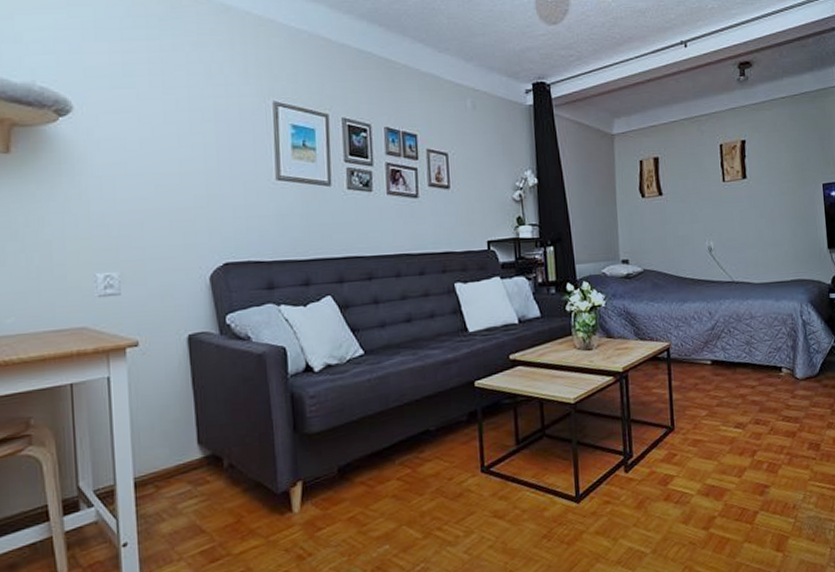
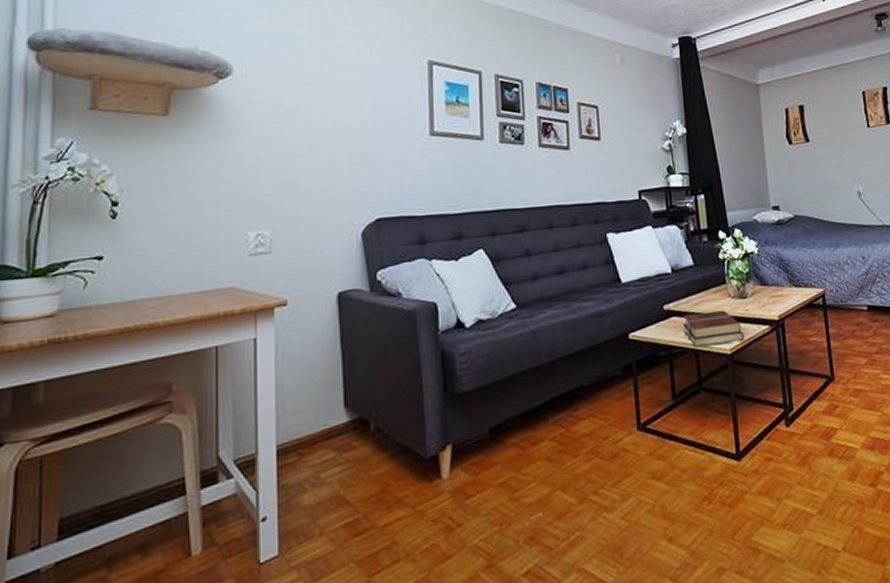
books: none [528,361,588,396] -> present [683,310,745,348]

